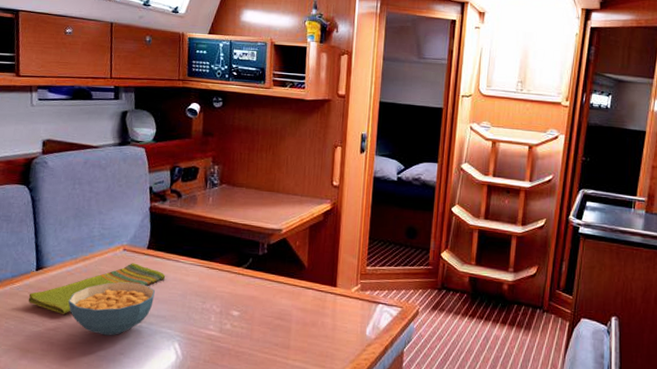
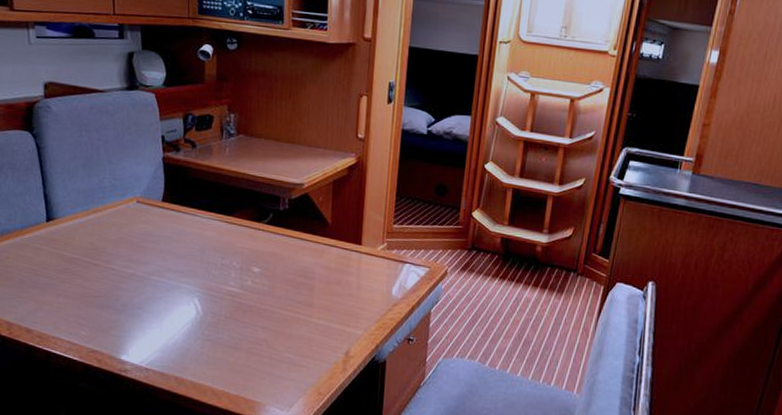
dish towel: present [28,263,166,314] -> none [40,216,183,267]
cereal bowl: present [68,282,155,336] -> none [82,235,172,290]

